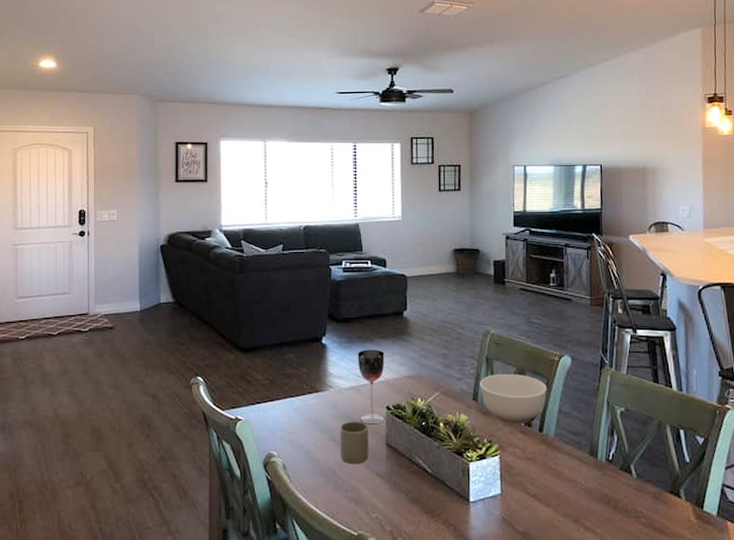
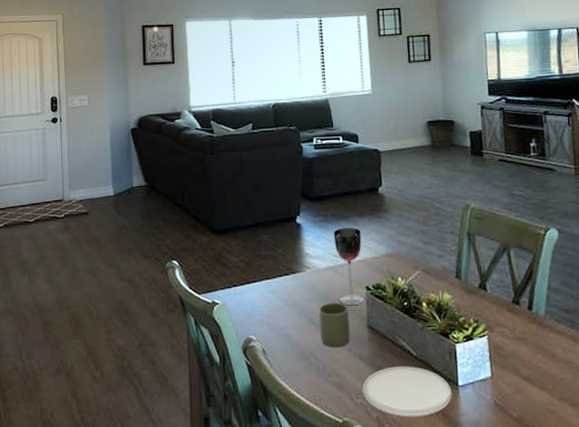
plate: none [378,483,463,531] -> present [362,366,452,417]
bowl: present [479,373,548,425] -> none [462,249,535,303]

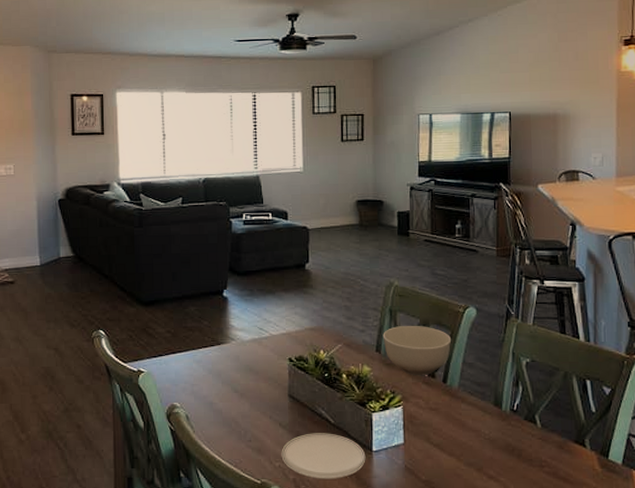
mug: present [318,302,350,347] -> none [241,373,272,414]
wineglass: present [333,227,365,306] -> none [259,302,287,376]
bowl: none [462,249,535,303] -> present [383,325,452,376]

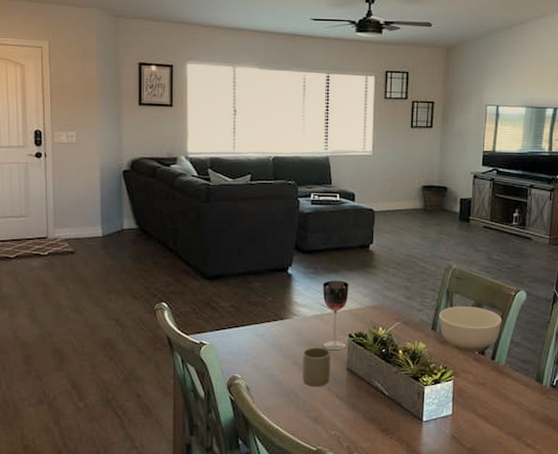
mug: none [241,373,272,414] -> present [302,347,331,386]
wineglass: none [259,302,287,376] -> present [322,280,349,351]
plate: present [281,433,366,479] -> none [337,404,416,447]

